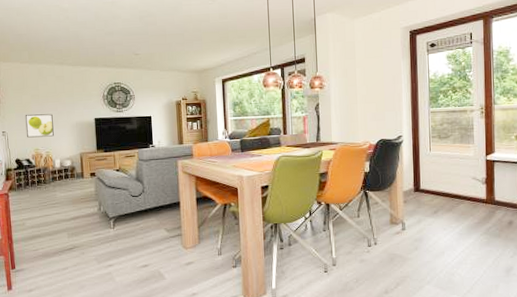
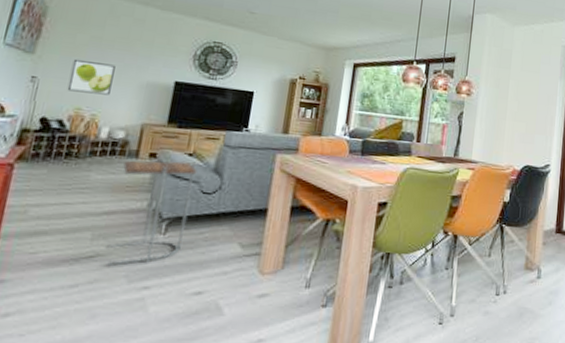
side table: none [75,176,127,253] -> present [107,158,197,266]

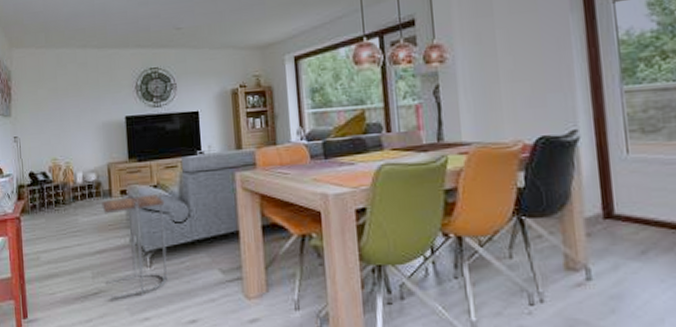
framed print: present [67,58,116,95] -> none [40,112,75,144]

